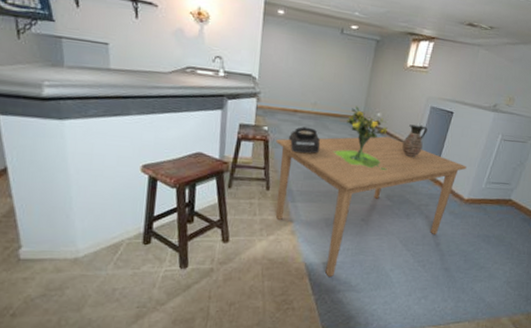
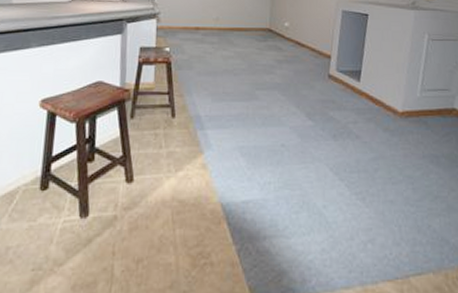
dining table: present [275,136,467,278] -> none [179,47,395,220]
lantern: present [289,127,321,154] -> none [193,44,227,73]
bouquet: present [332,106,388,171] -> none [240,17,303,86]
ceramic jug: present [402,124,428,158] -> none [317,31,343,68]

